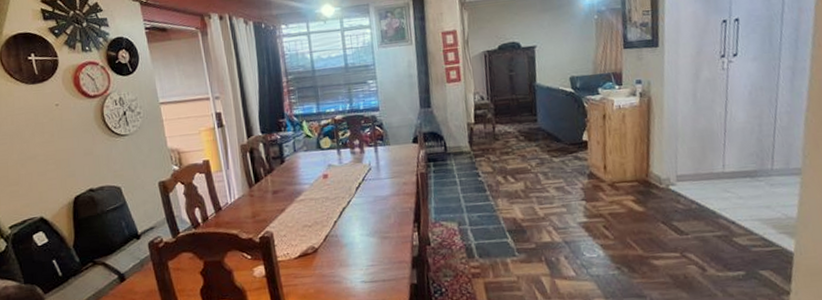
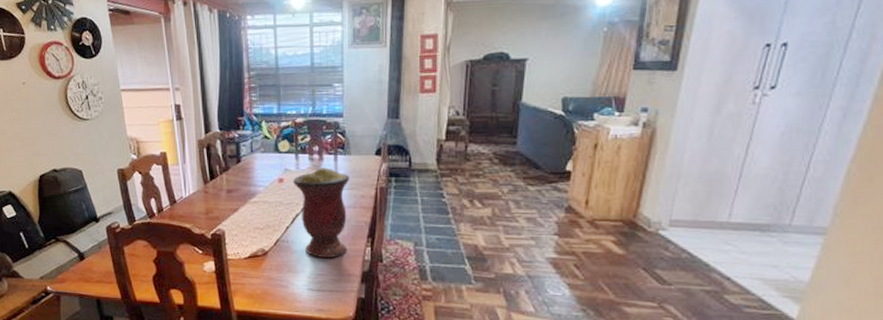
vase: none [337,159,396,249] -> present [293,167,350,259]

